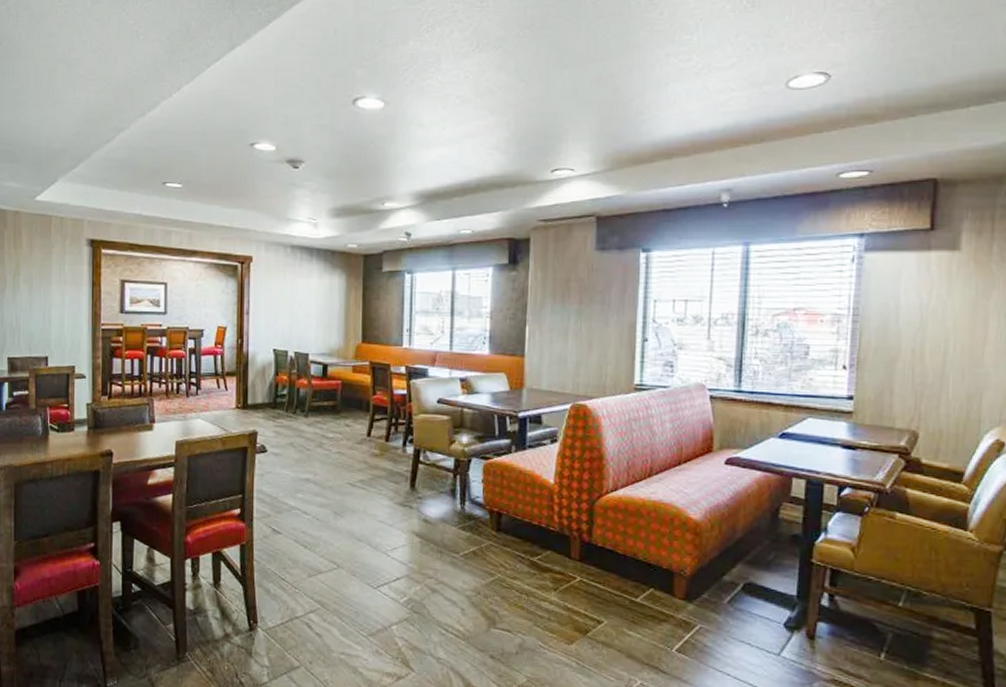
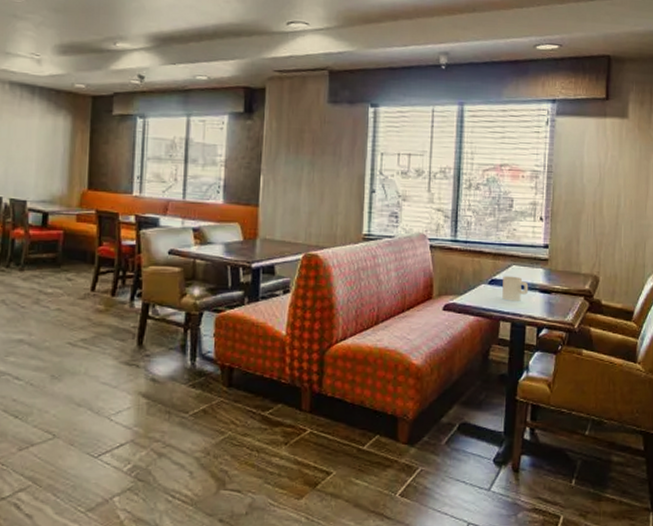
cup: none [795,429,828,459] -> present [502,275,529,303]

